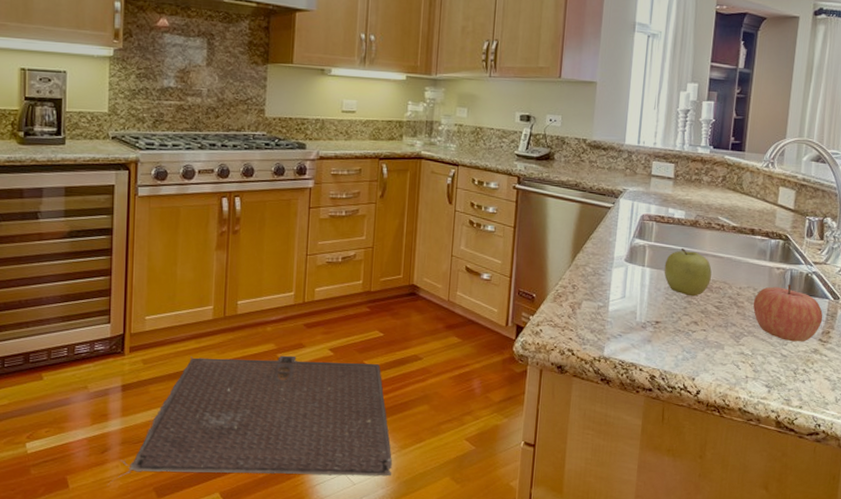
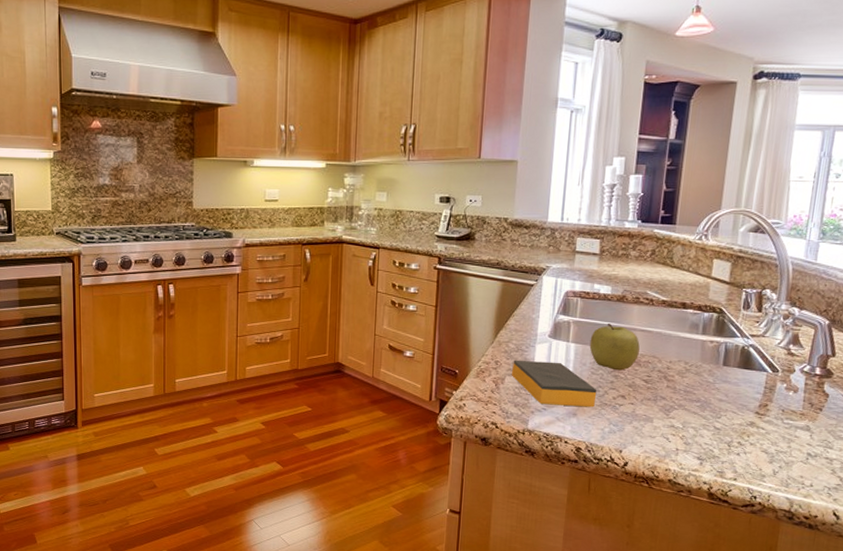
floor mat: present [119,355,393,477] -> none [79,428,324,539]
sponge: none [587,284,671,334] -> present [511,360,597,407]
apple: present [753,285,823,342] -> none [684,358,761,415]

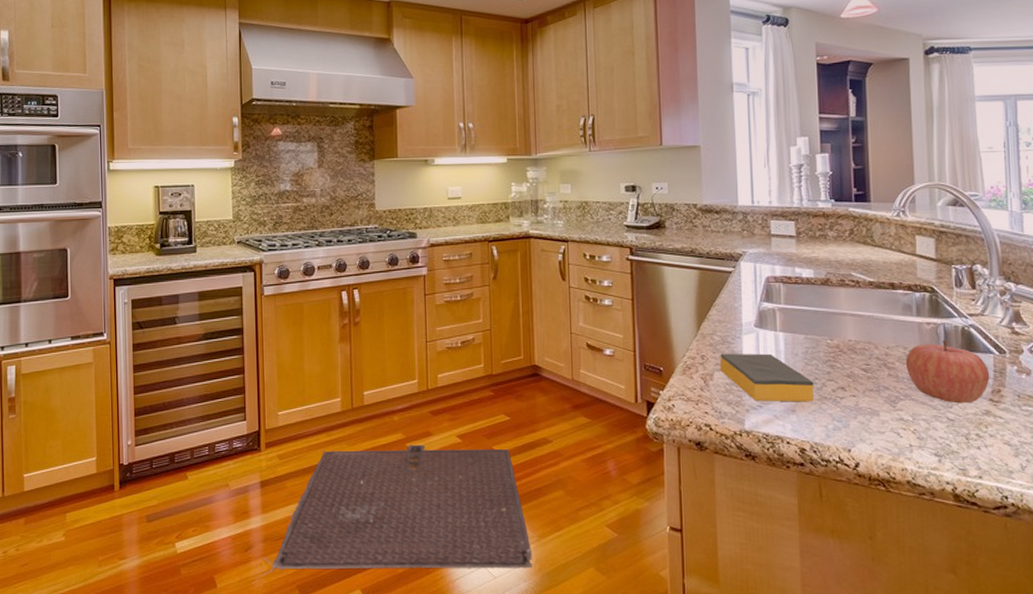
floor mat: none [79,428,324,539] -> present [263,444,533,575]
fruit: present [589,324,640,371] -> none [799,309,853,360]
apple: none [684,358,761,415] -> present [905,341,990,404]

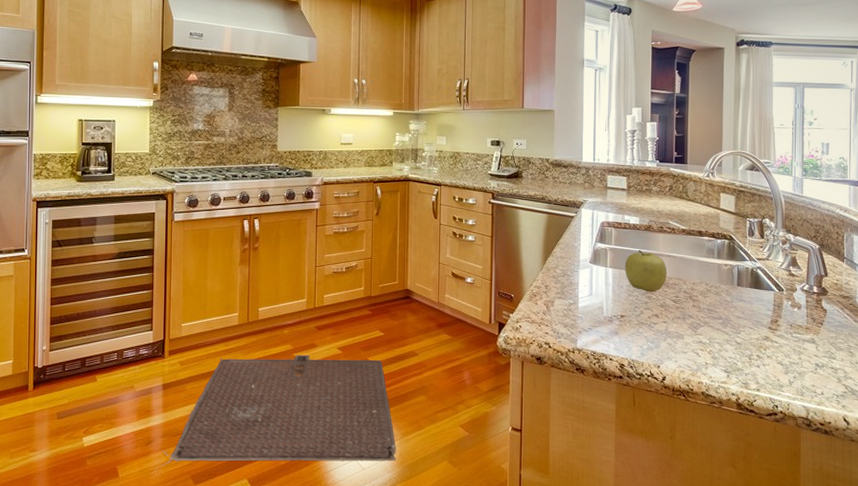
sponge: present [719,353,814,402] -> none [559,284,634,326]
fruit: none [799,309,853,360] -> present [625,250,667,292]
apple: present [905,341,990,404] -> none [706,279,771,331]

